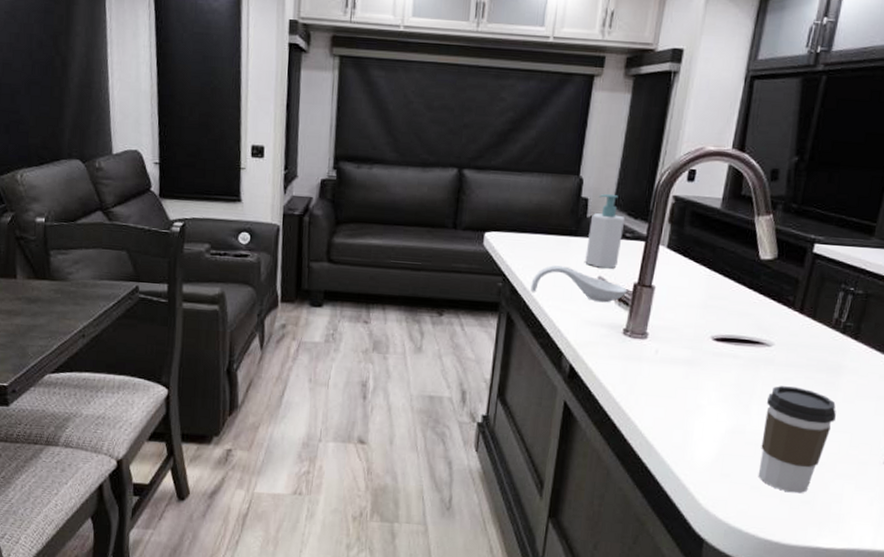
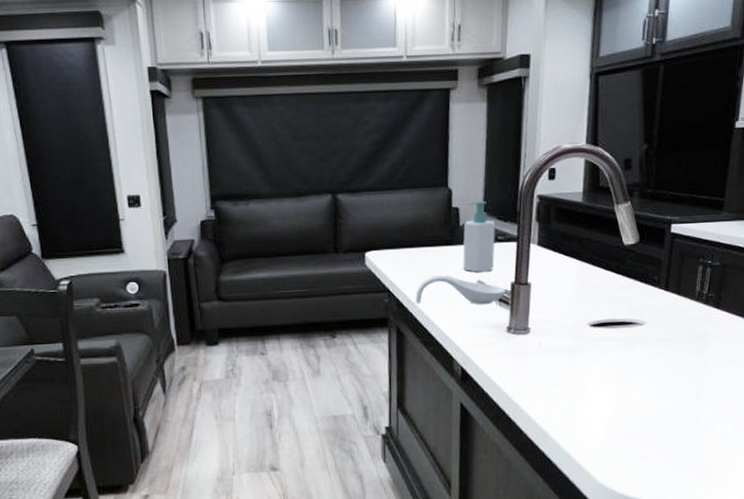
coffee cup: present [758,386,836,494] -> none [645,359,708,458]

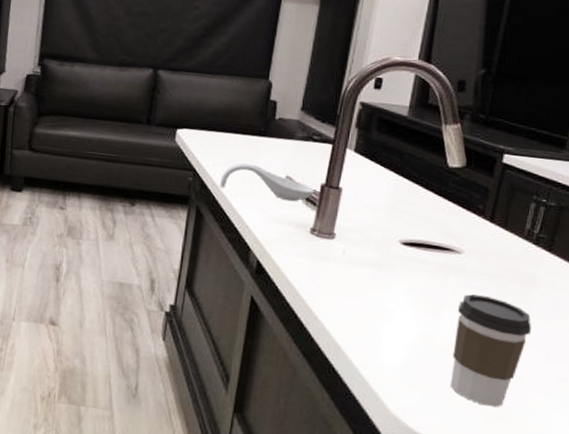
soap bottle: present [463,200,495,272] -> none [273,97,312,169]
coffee cup: none [645,359,708,458] -> present [450,294,531,408]

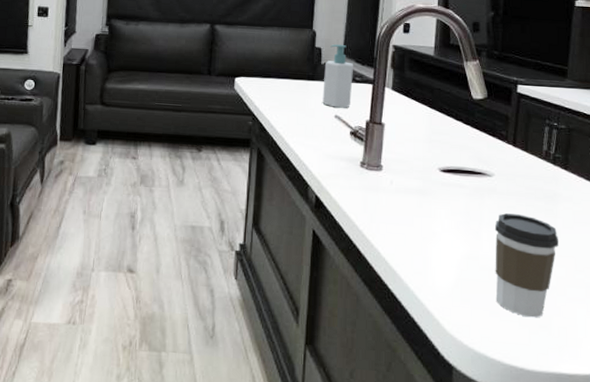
spoon rest: present [220,163,315,202] -> none [277,106,361,139]
soap bottle: none [273,97,312,169] -> present [322,44,353,108]

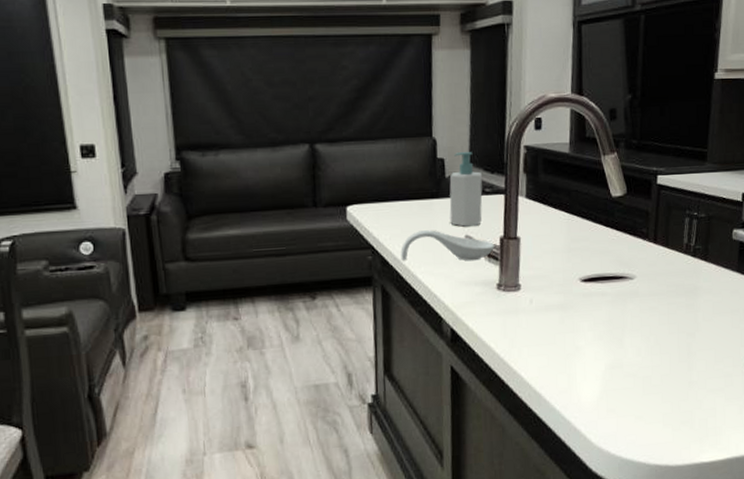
spoon rest: none [277,106,361,139] -> present [400,230,495,261]
coffee cup: present [494,213,559,318] -> none [637,314,699,416]

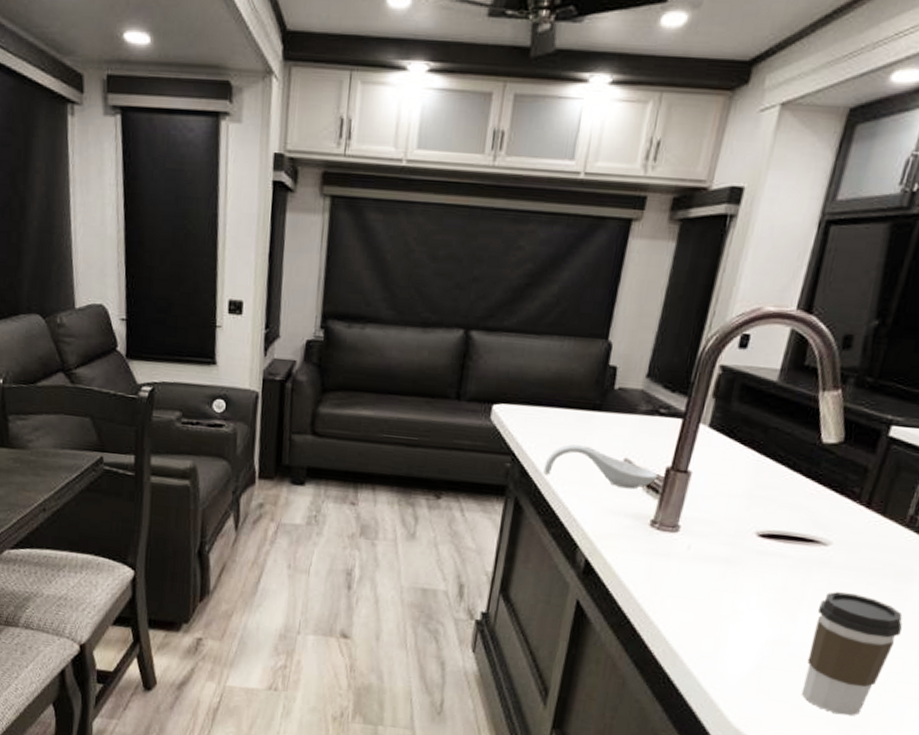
soap bottle: present [449,151,483,227] -> none [609,361,660,450]
coffee cup: none [637,314,699,416] -> present [801,592,903,716]

